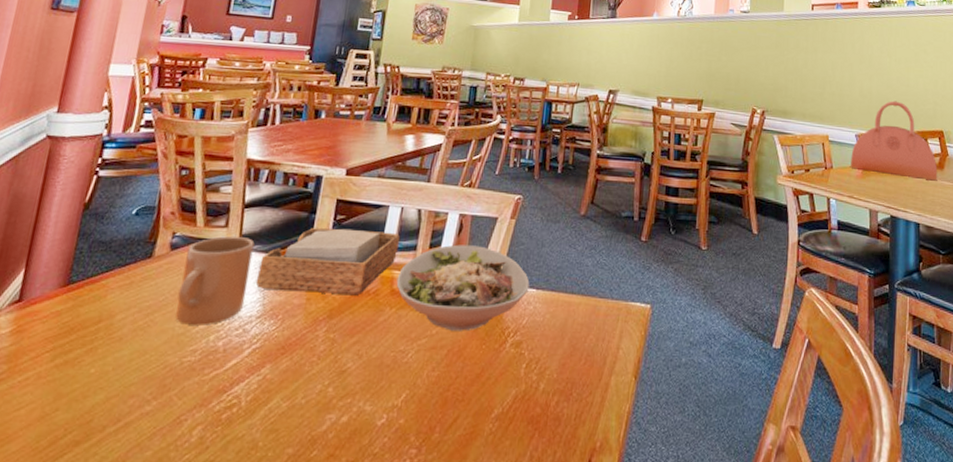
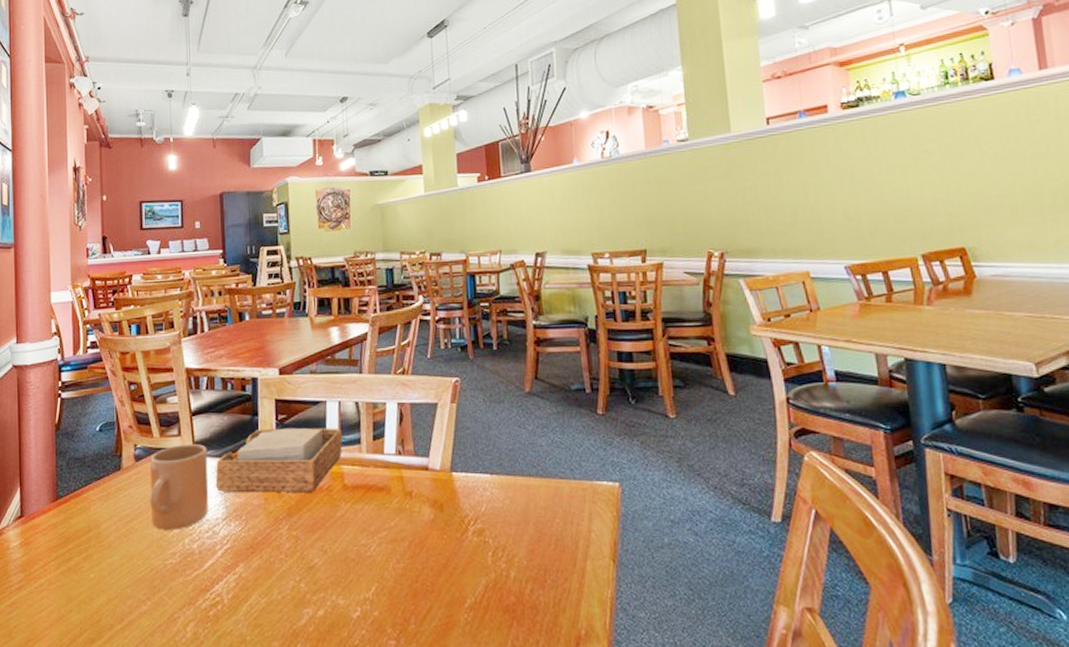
salad: present [396,244,530,331] -> none [346,434,483,522]
handbag: present [851,100,938,181] -> none [842,218,964,311]

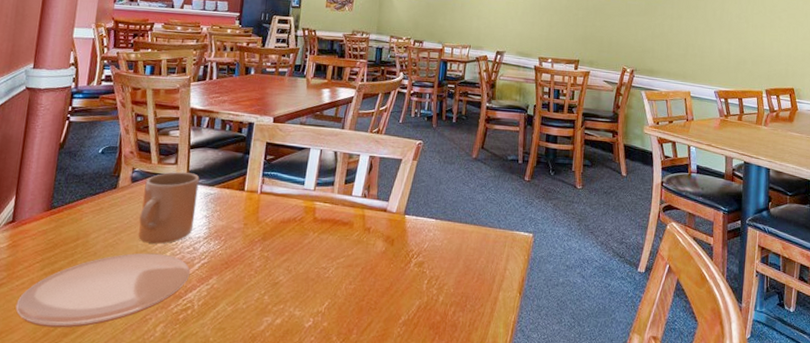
plate: none [38,541,214,633] -> present [15,253,191,328]
napkin holder: present [215,427,343,493] -> none [202,166,320,222]

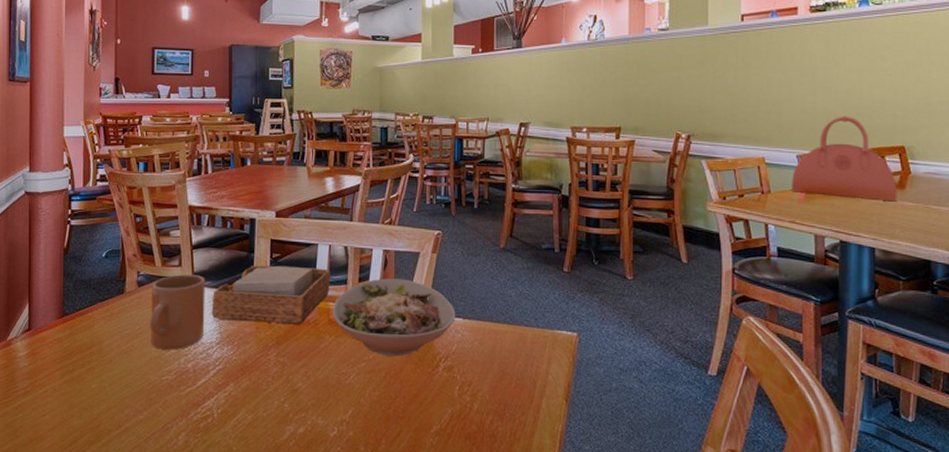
plate: present [15,253,191,328] -> none [42,359,206,436]
napkin holder: none [202,166,320,222] -> present [211,265,330,325]
salad: none [318,181,430,253] -> present [332,278,456,357]
handbag: none [709,61,788,132] -> present [792,116,897,202]

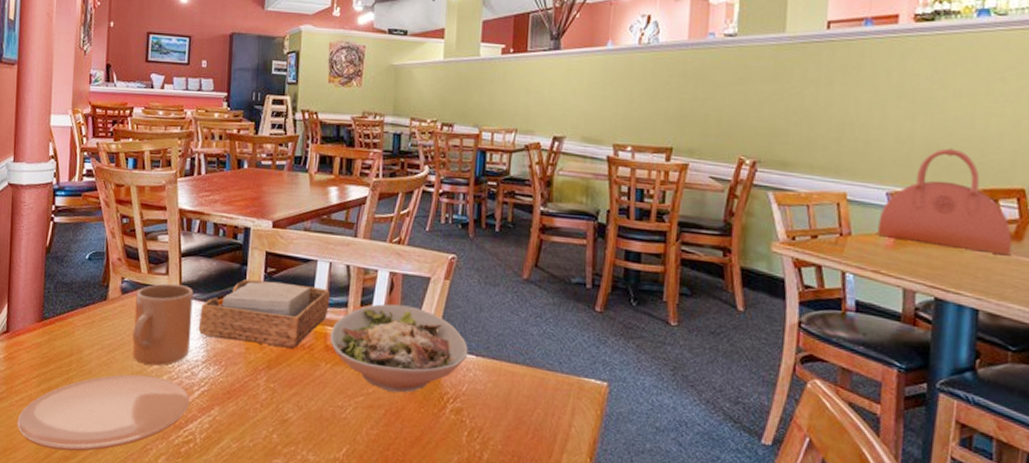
plate: none [42,359,206,436] -> present [17,374,190,452]

